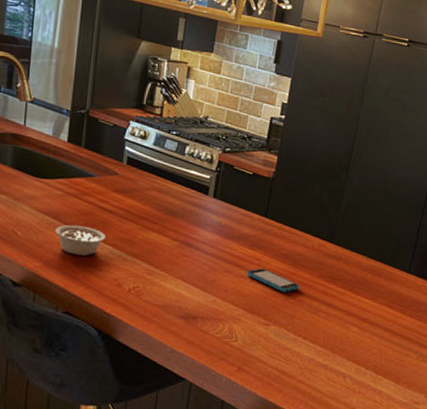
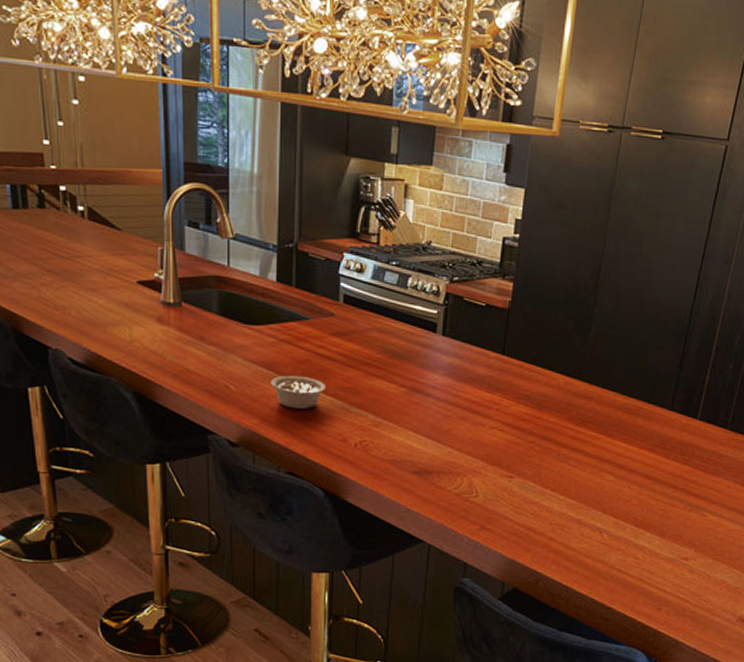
smartphone: present [246,268,299,293] -> none [484,413,545,440]

